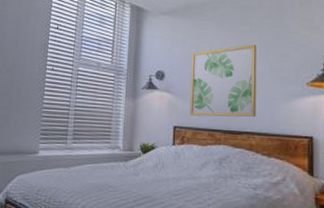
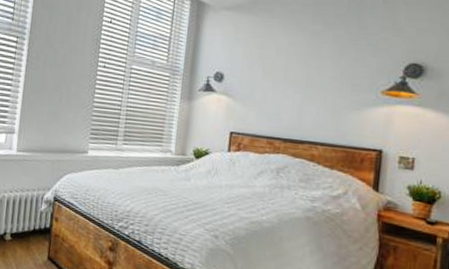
wall art: present [189,44,257,117] -> none [248,46,329,126]

